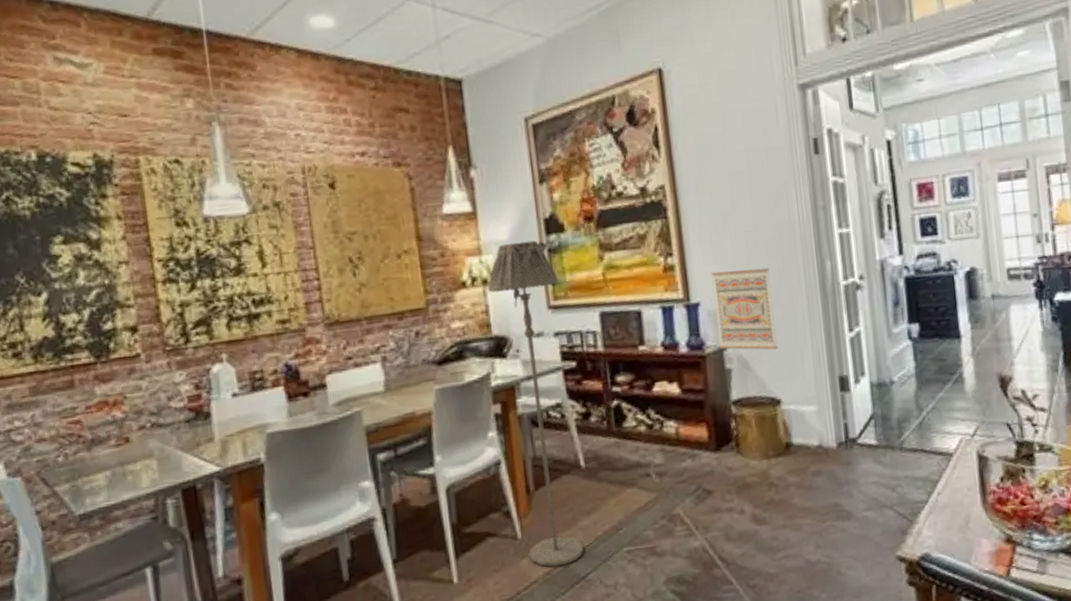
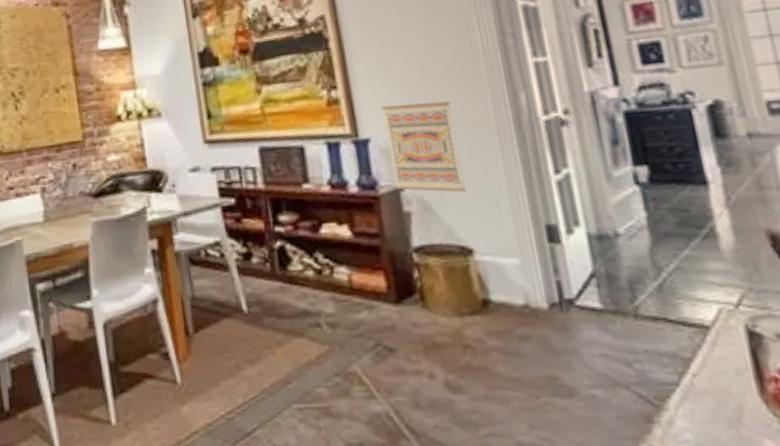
floor lamp: present [487,240,584,567] -> none [142,74,249,418]

